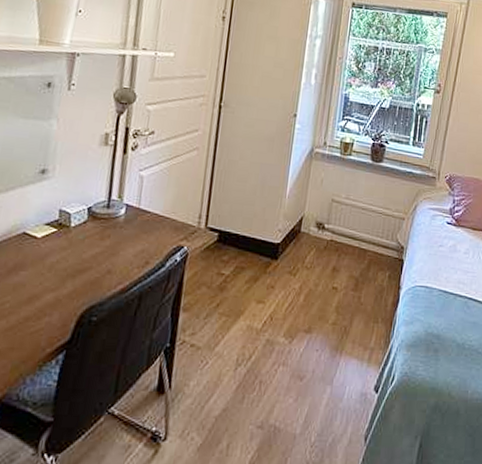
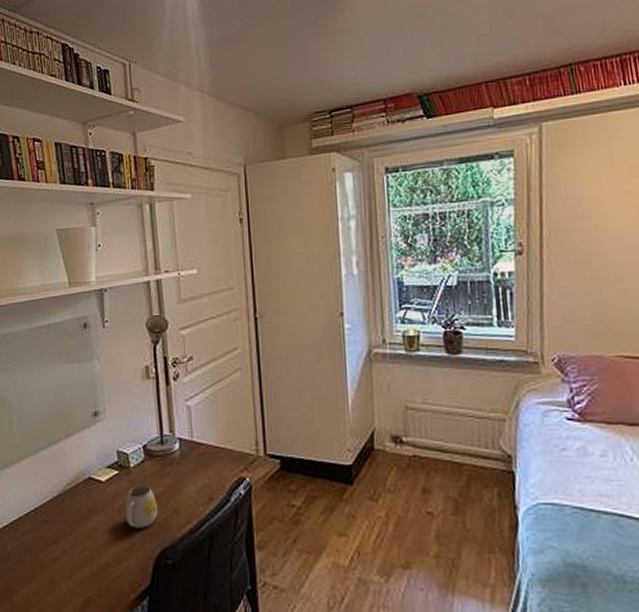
mug: none [55,243,92,286] -> present [125,484,157,528]

